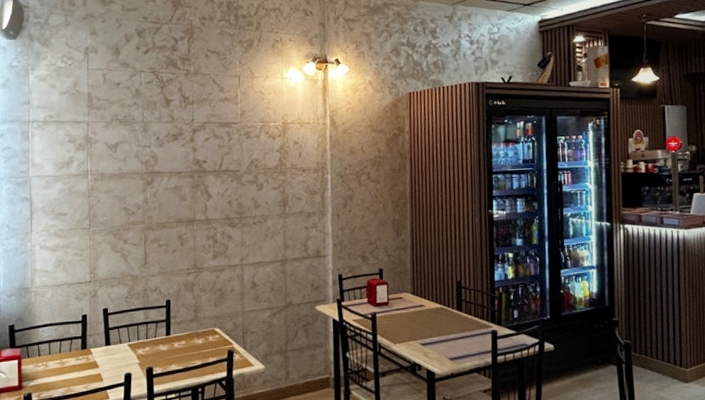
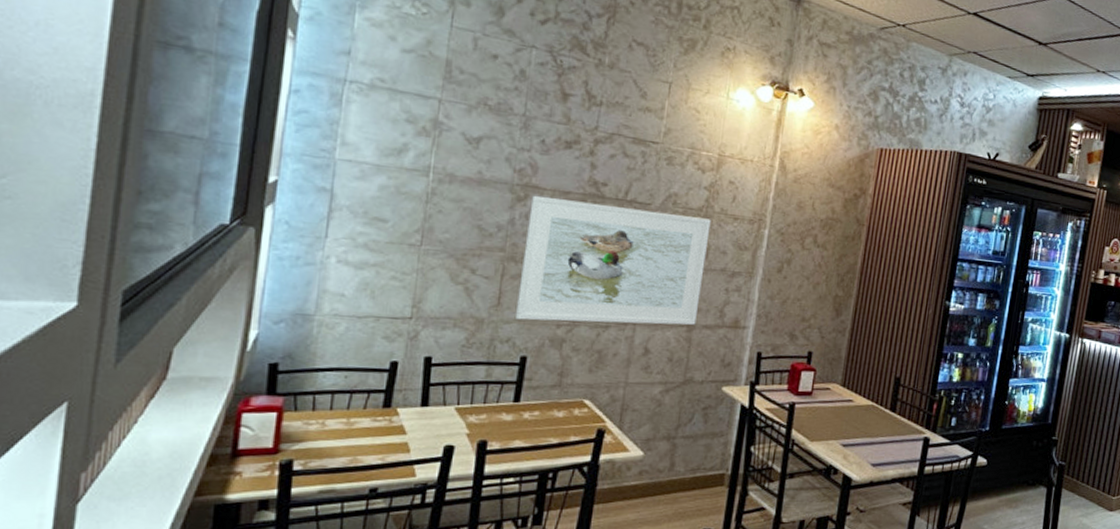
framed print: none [156,174,287,273] -> present [514,195,711,325]

